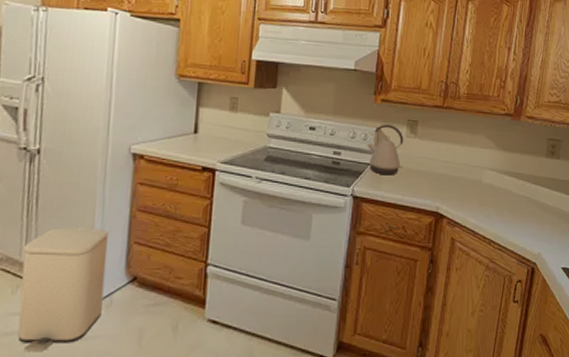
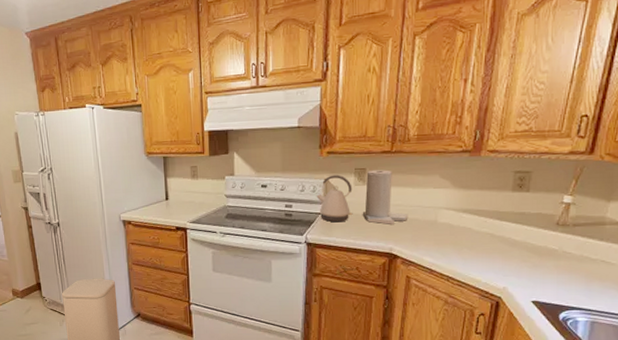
paper towel: none [412,123,456,181] -> present [362,170,408,224]

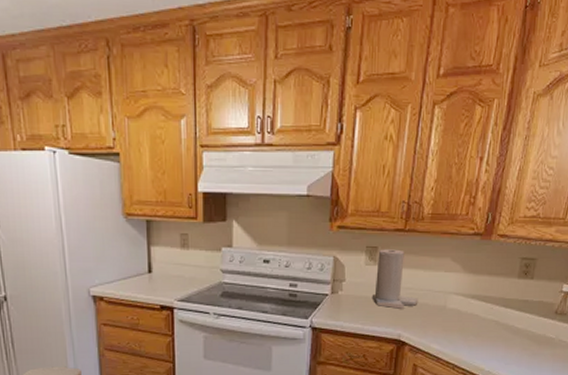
kettle: present [316,174,353,223] -> none [324,252,363,305]

